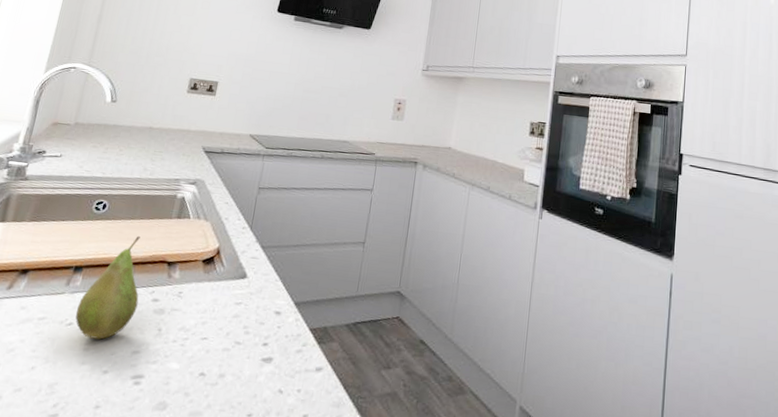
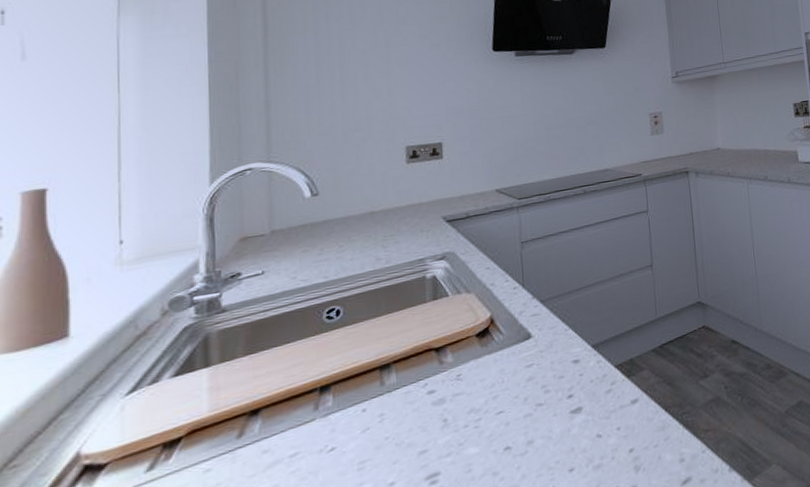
fruit: present [75,235,140,340] -> none [335,331,411,457]

